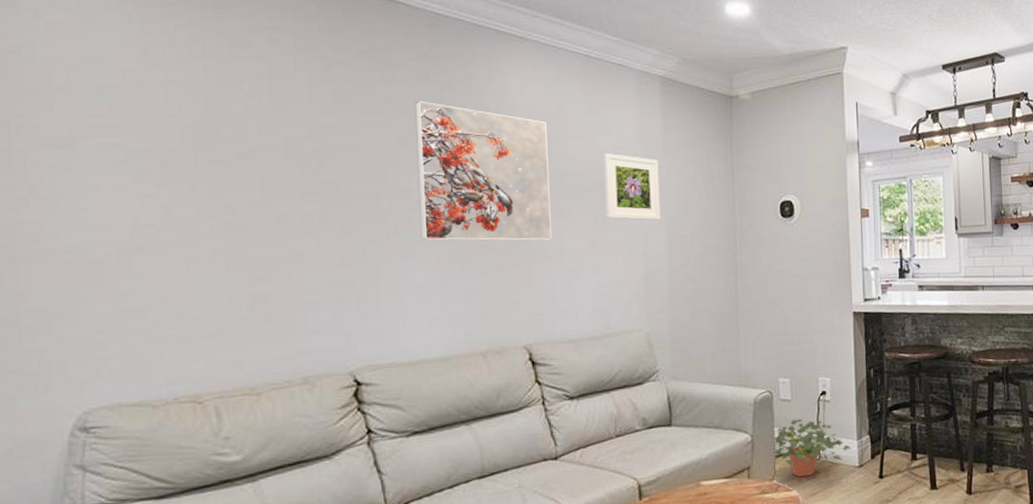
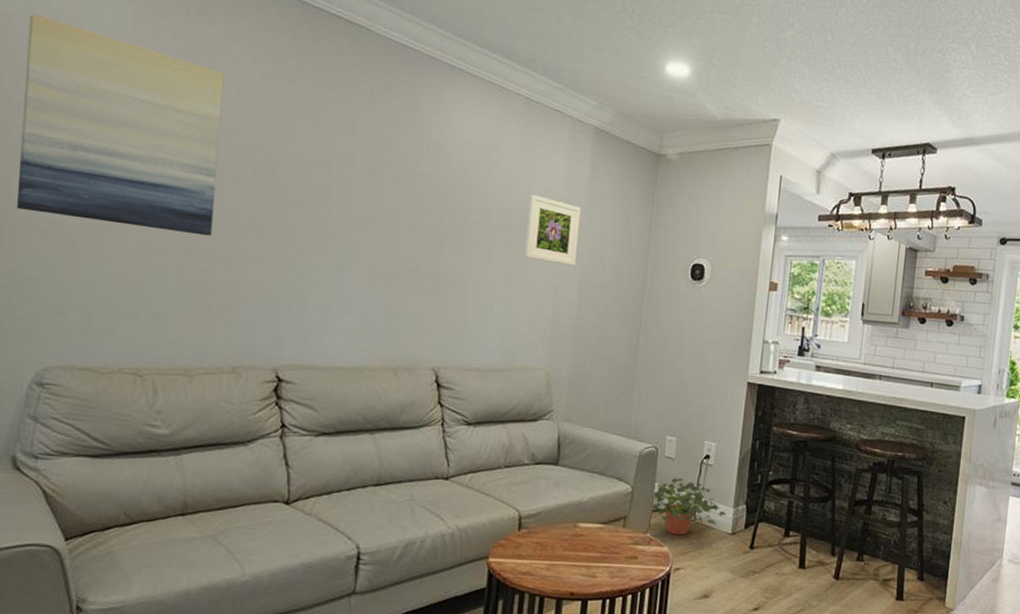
wall art: none [18,29,261,243] -> present [16,13,225,236]
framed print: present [414,100,552,241] -> none [353,122,481,271]

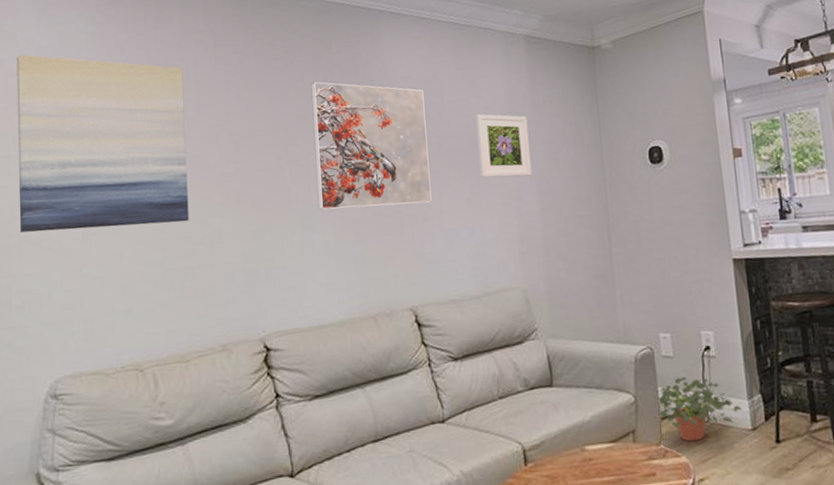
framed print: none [353,122,481,271] -> present [311,81,432,210]

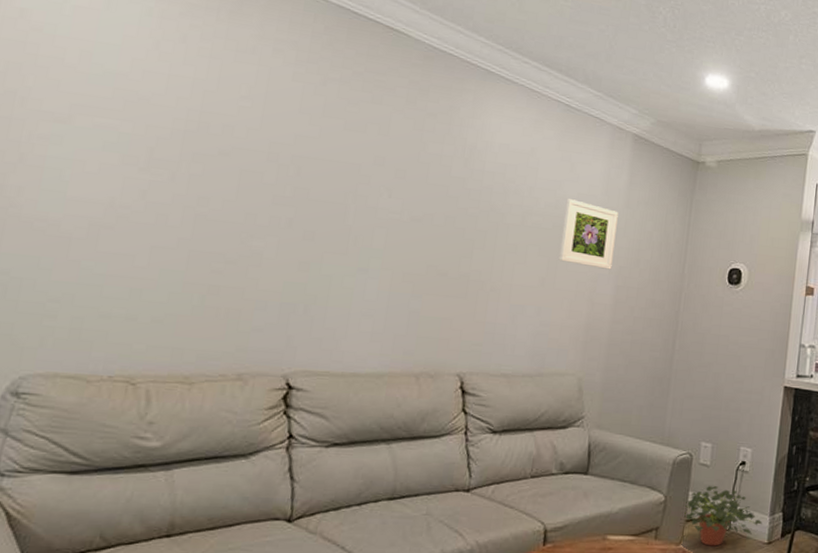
wall art: present [16,54,189,233] -> none [8,9,253,237]
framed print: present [311,81,432,210] -> none [378,125,518,274]

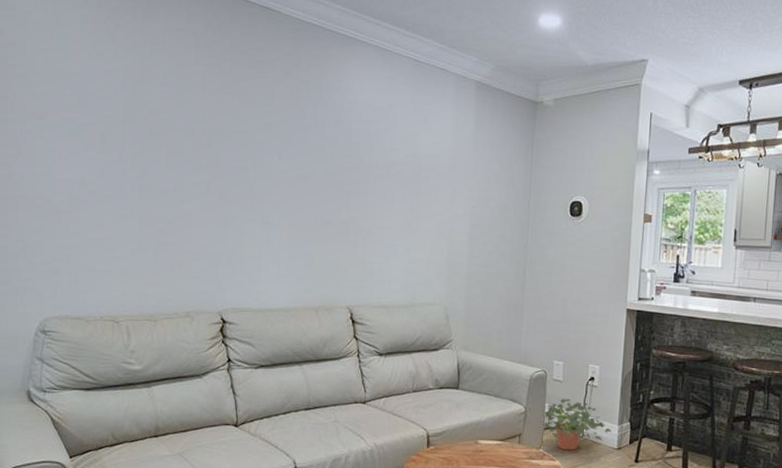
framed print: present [558,198,618,270] -> none [420,147,468,210]

